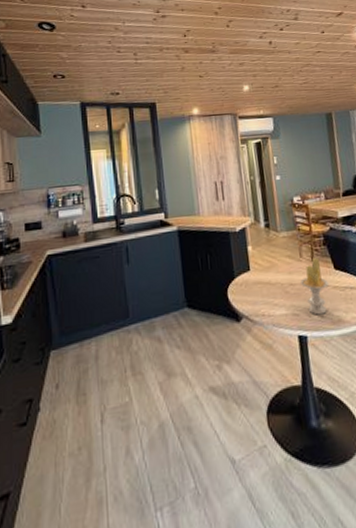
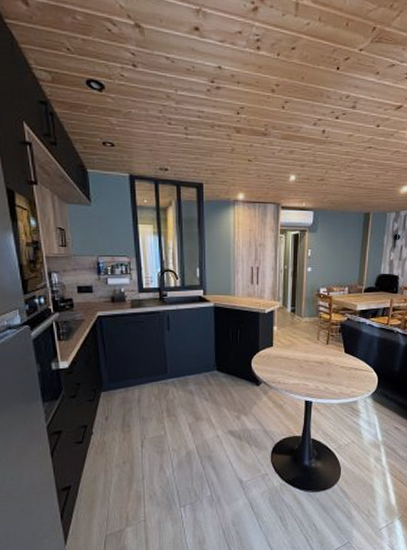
candle: present [300,258,330,315] -> none [314,342,338,387]

